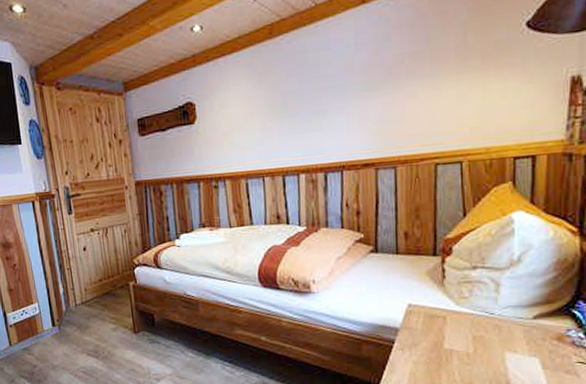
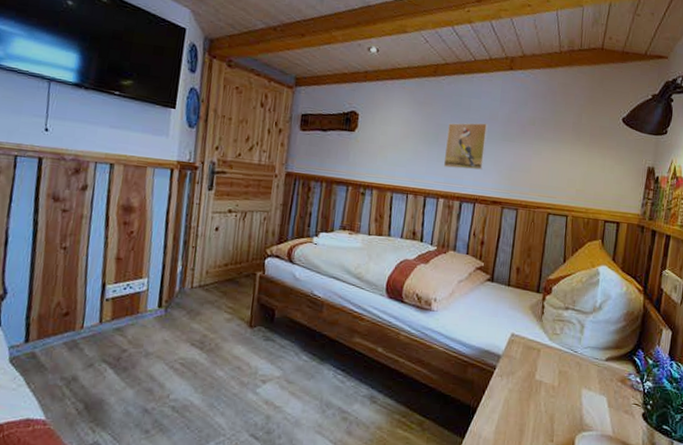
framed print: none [297,76,347,140] -> present [443,122,488,170]

